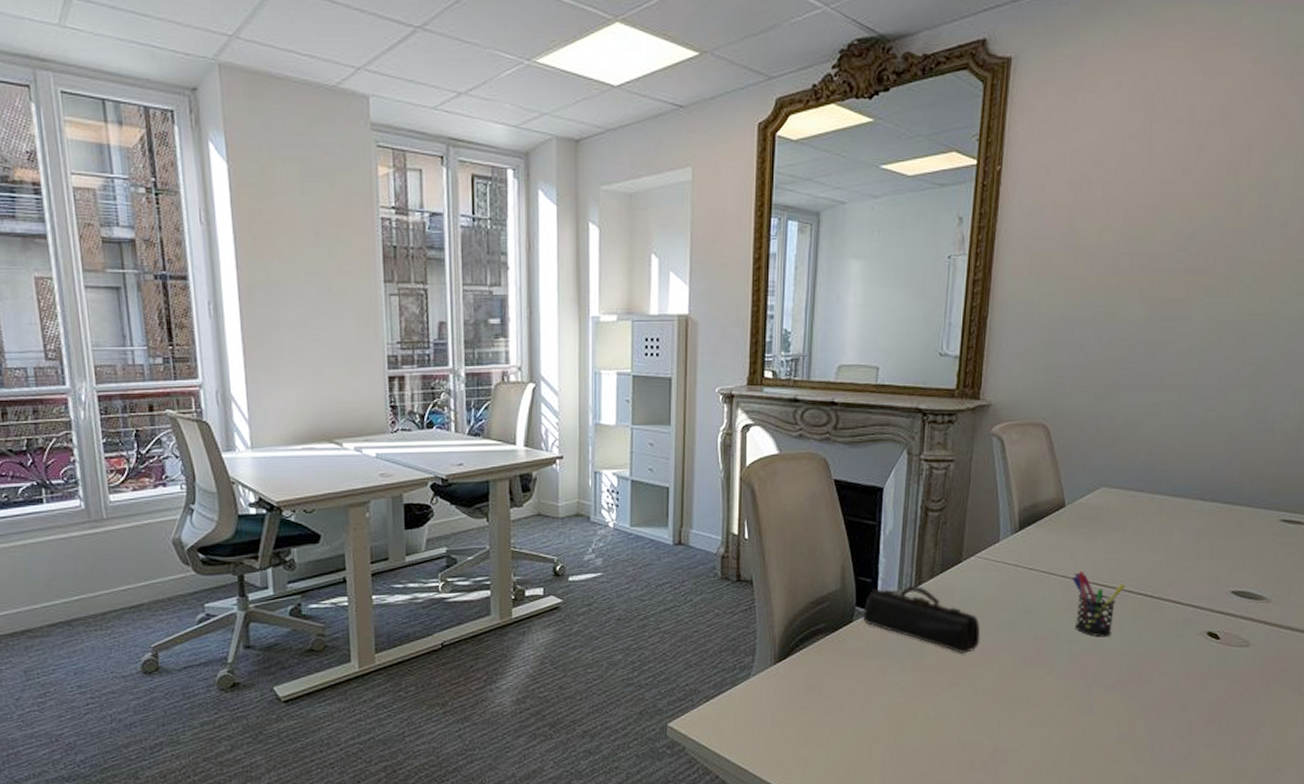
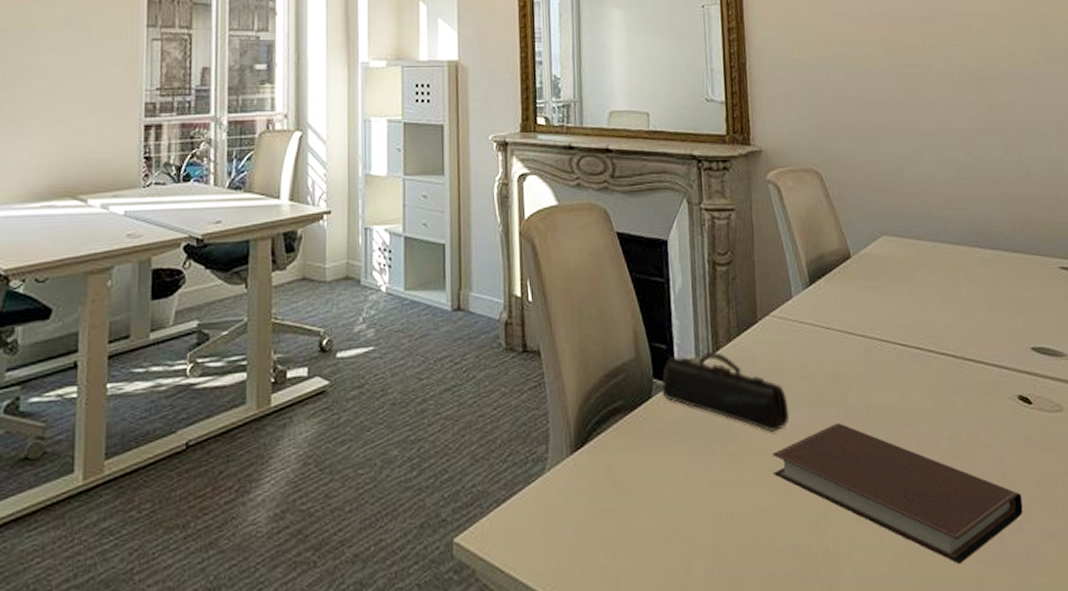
notebook: none [958,648,1189,763] -> present [772,422,1023,564]
pen holder: present [1072,571,1126,637] -> none [872,329,927,406]

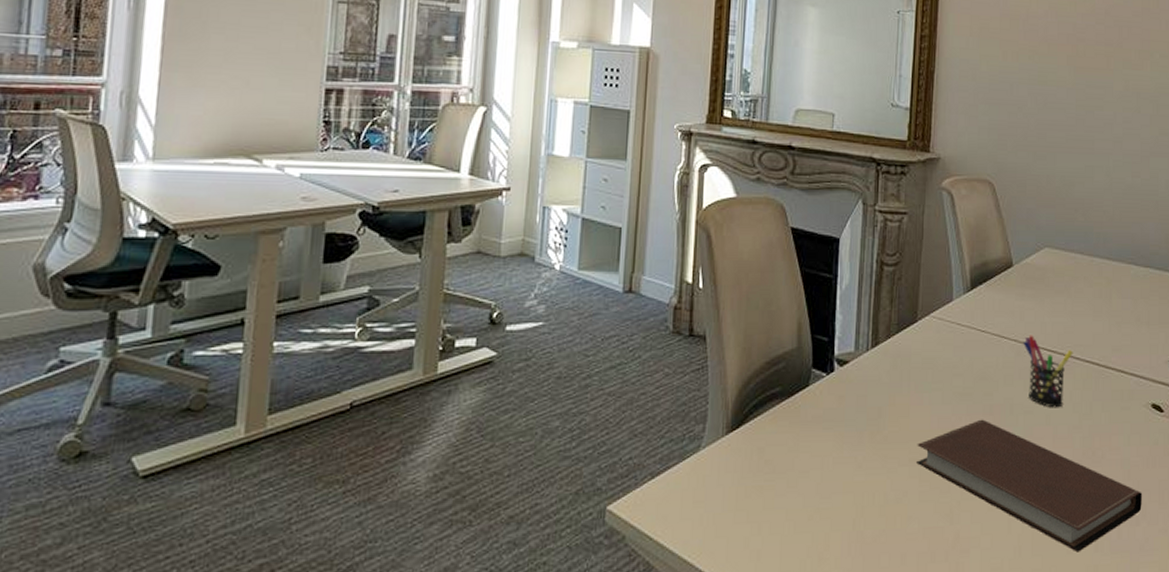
pencil case: present [661,351,790,432] -> none [818,346,938,424]
pen holder: none [872,329,927,406] -> present [1023,335,1073,408]

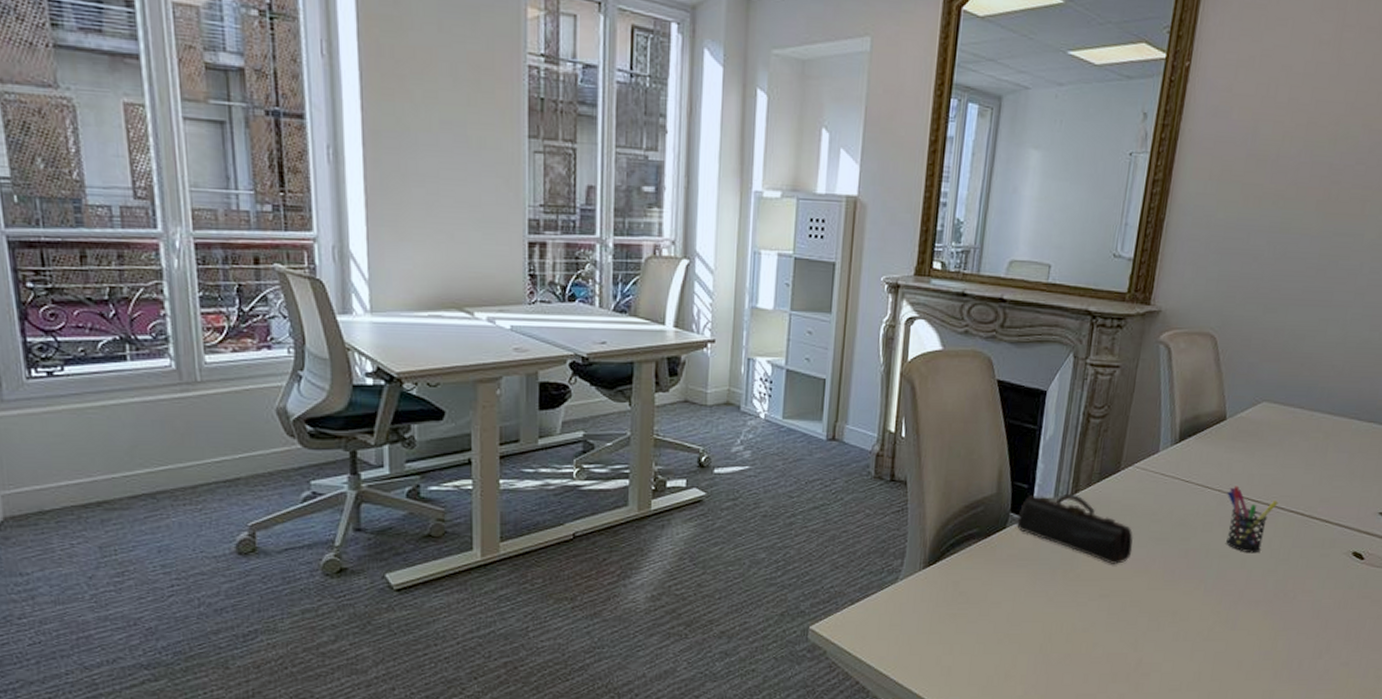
pencil case: none [818,346,938,424] -> present [1015,493,1133,564]
notebook: present [916,419,1142,553] -> none [1106,561,1329,679]

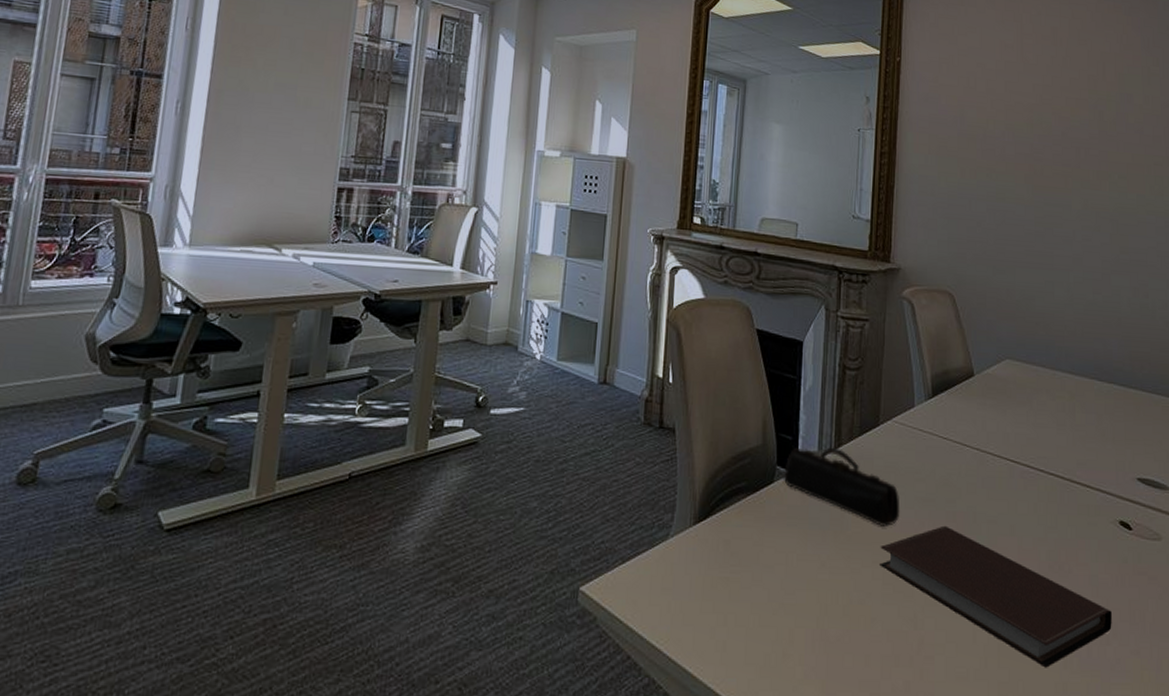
notebook: none [1106,561,1329,679] -> present [880,525,1112,668]
pen holder: present [1226,485,1279,554] -> none [986,444,1037,519]

